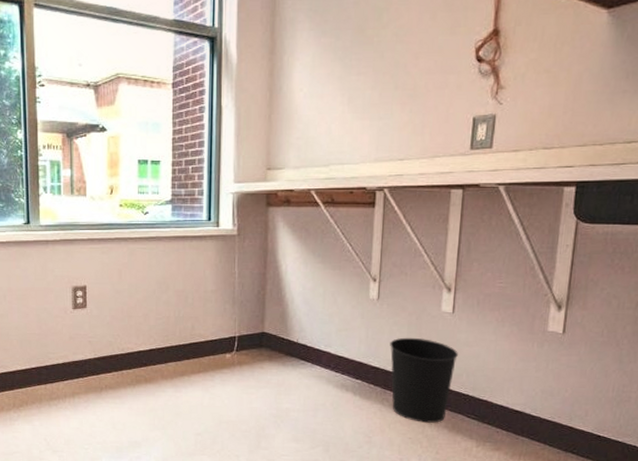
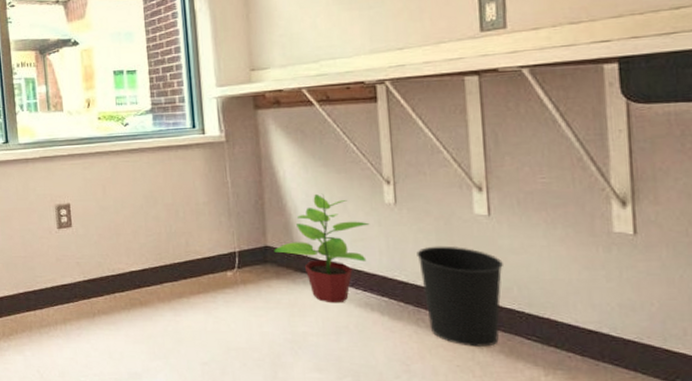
potted plant: none [269,287,354,384] -> present [274,193,370,303]

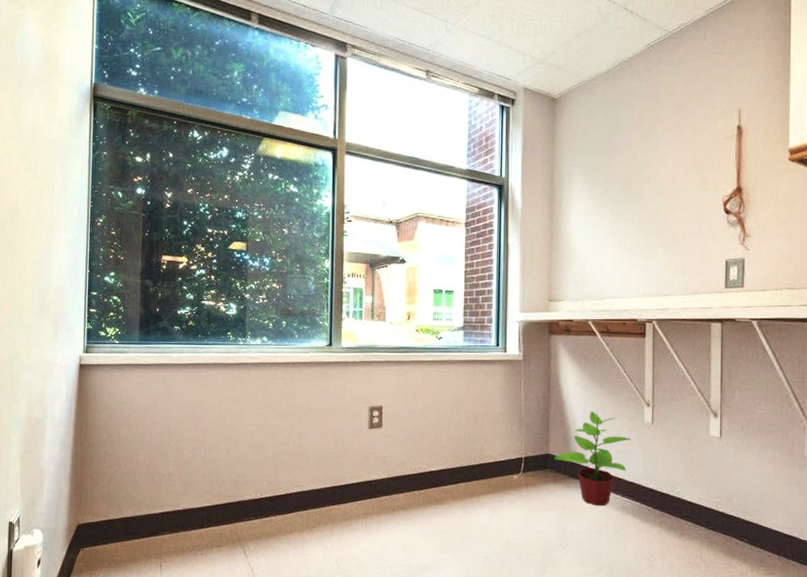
wastebasket: present [417,246,503,347] -> none [665,460,728,546]

